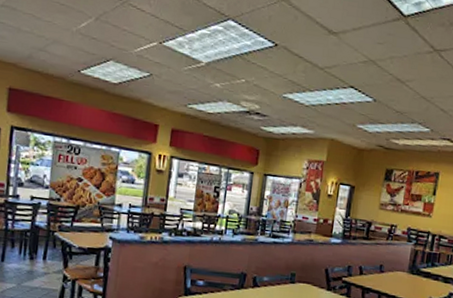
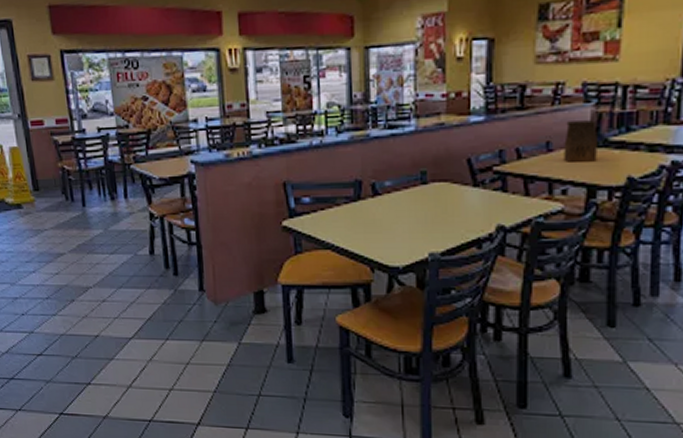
paper bag: none [390,253,414,284] -> present [564,120,598,162]

